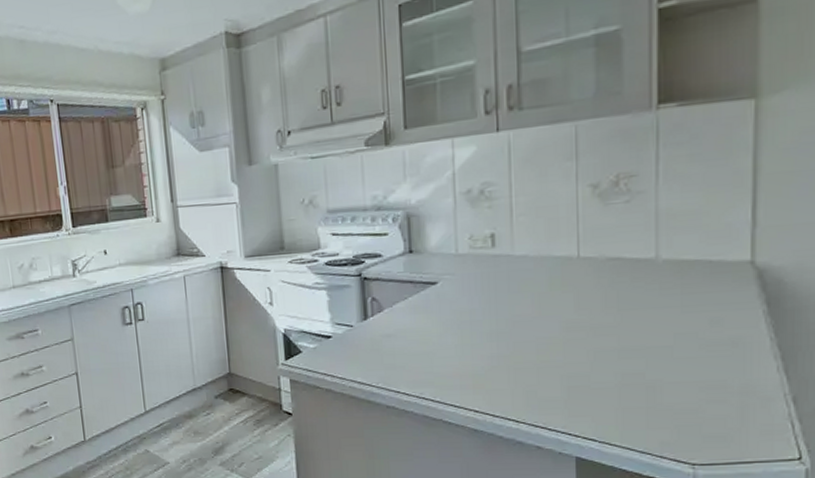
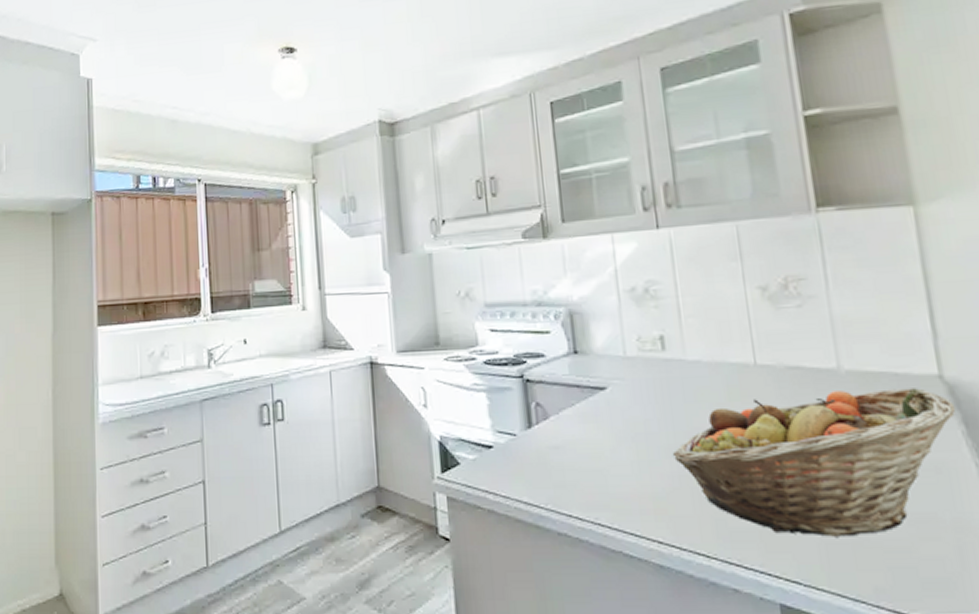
fruit basket: none [494,273,761,403] -> present [673,388,956,537]

